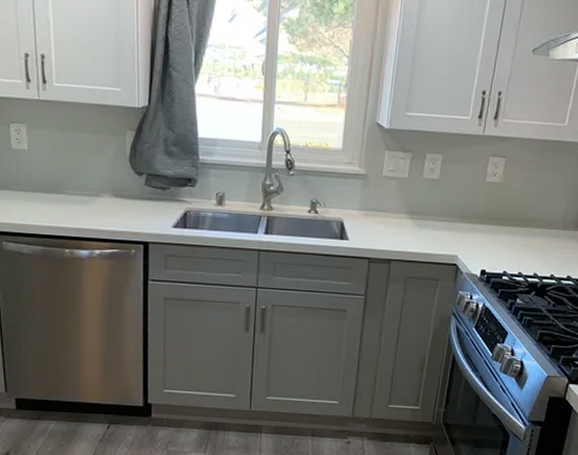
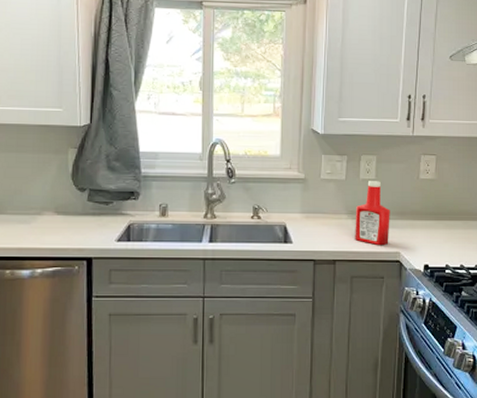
ketchup bottle: none [412,181,452,248] -> present [355,181,390,246]

